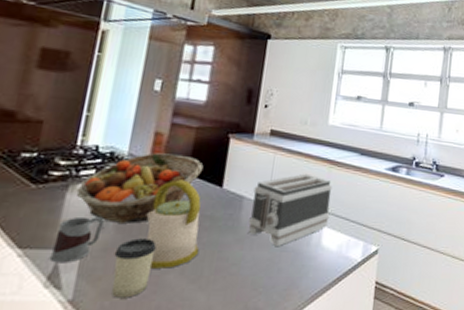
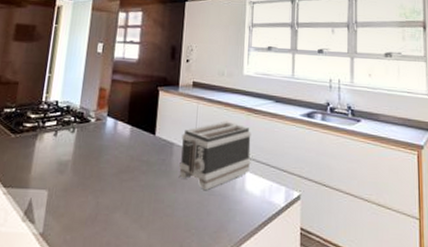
mug: present [49,216,104,263] -> none [25,161,64,201]
fruit basket: present [76,152,204,223] -> none [43,105,139,167]
cup: present [112,238,157,298] -> none [72,180,105,234]
kettle: present [145,179,201,269] -> none [96,128,139,208]

